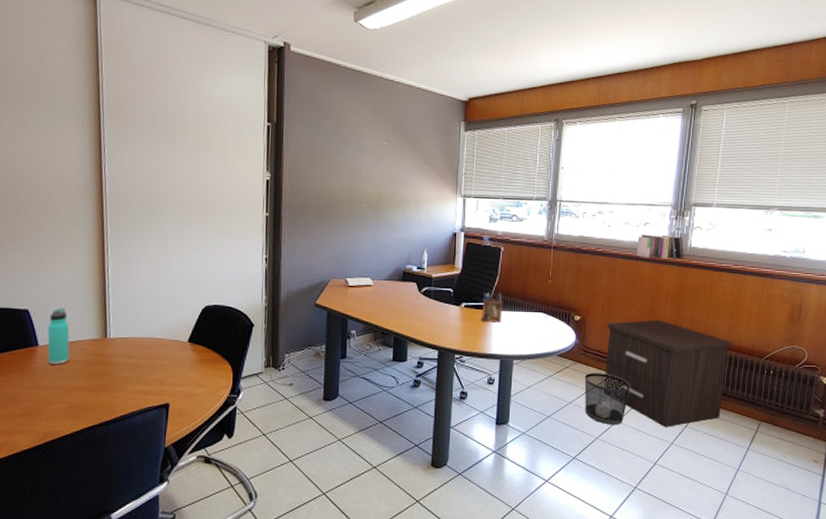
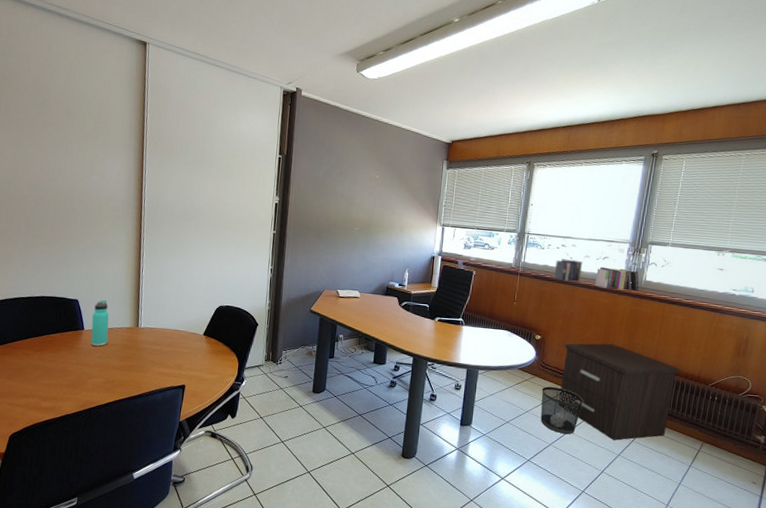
desk organizer: present [482,291,503,324] -> none [453,308,472,338]
books: none [591,227,622,254] -> present [554,259,583,283]

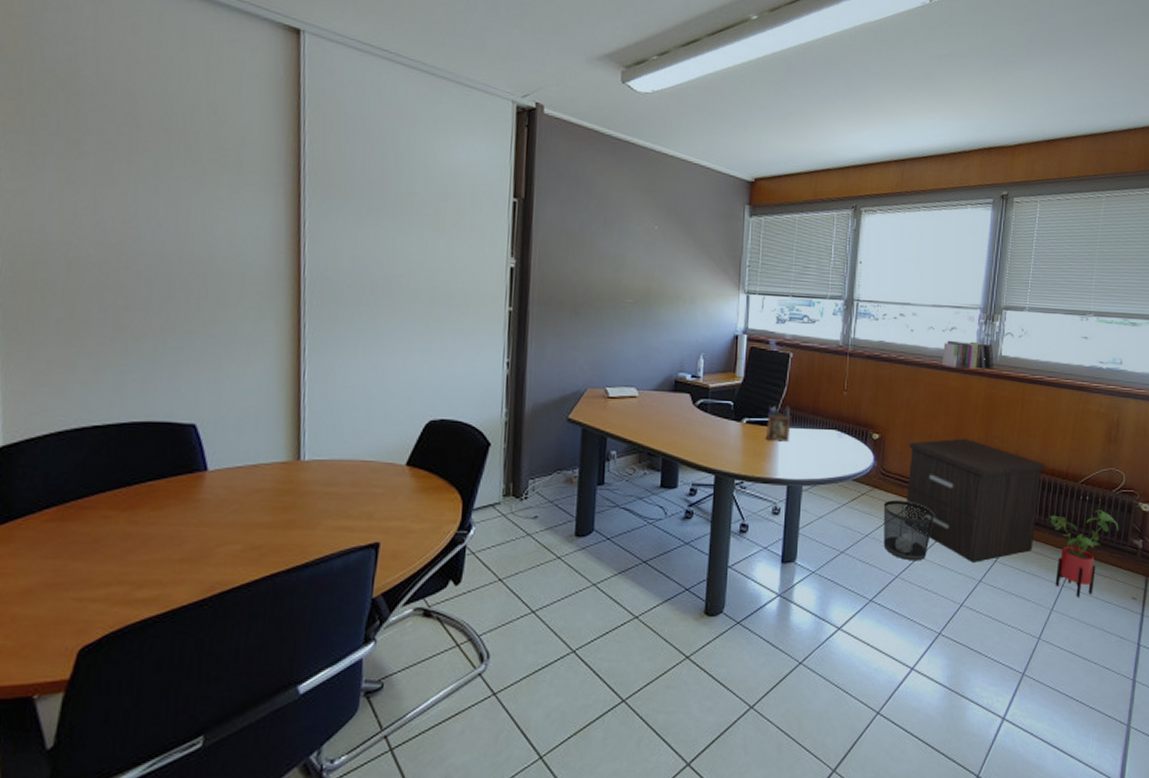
thermos bottle: present [91,300,109,347] -> none [219,423,251,495]
desk organizer: none [453,308,472,338] -> present [766,404,791,443]
books: present [554,259,583,283] -> none [892,332,927,362]
house plant: none [681,409,743,477] -> present [1050,510,1118,597]

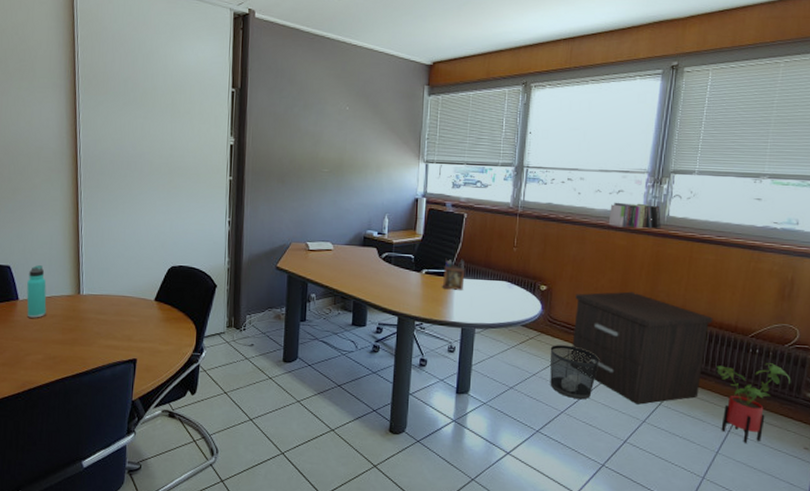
thermos bottle: none [219,423,251,495] -> present [26,265,47,318]

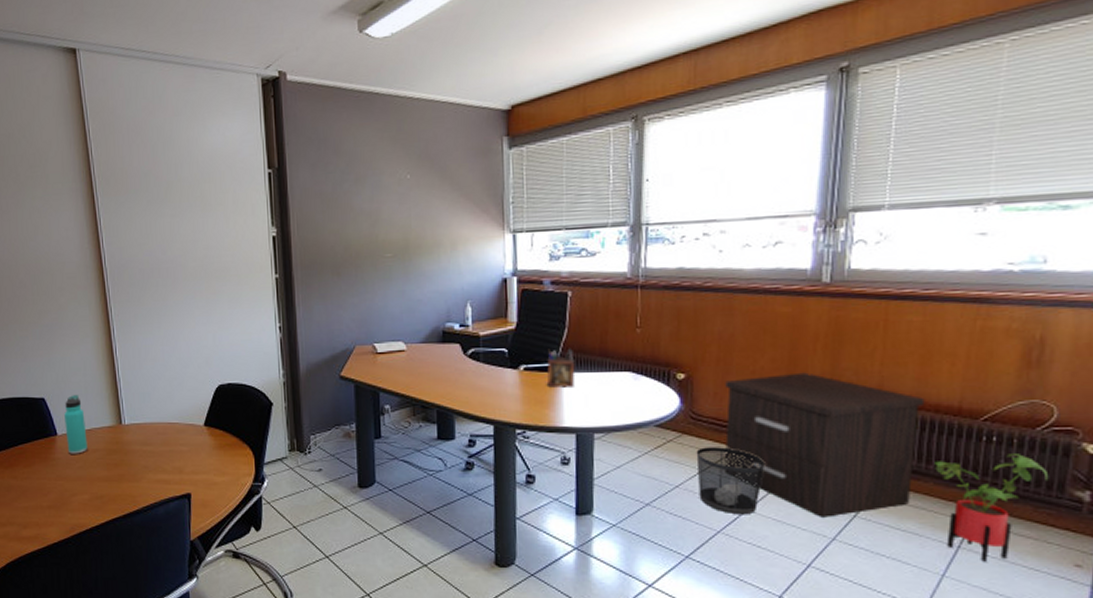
books: present [608,202,661,229] -> none [764,255,840,290]

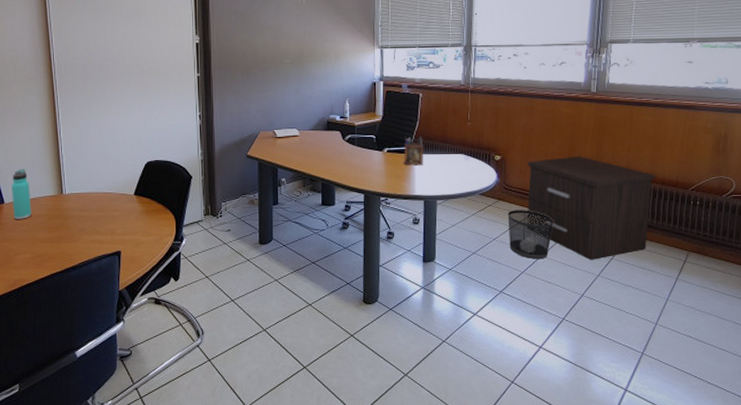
house plant: present [935,454,1047,562] -> none [662,213,730,289]

